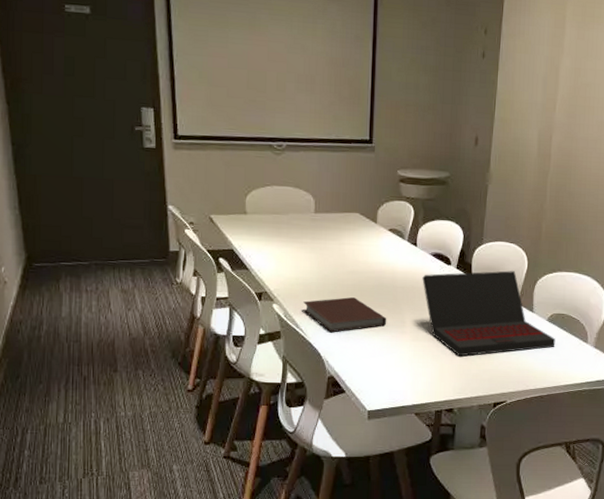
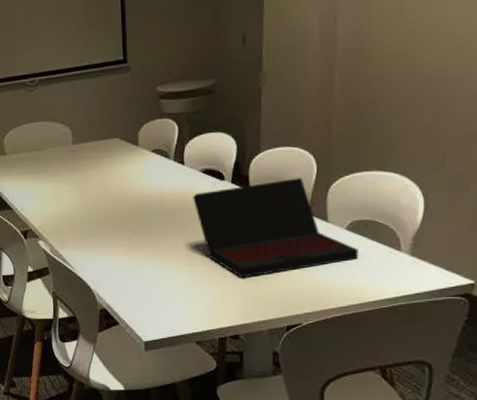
notebook: present [303,297,387,333] -> none [69,226,158,265]

